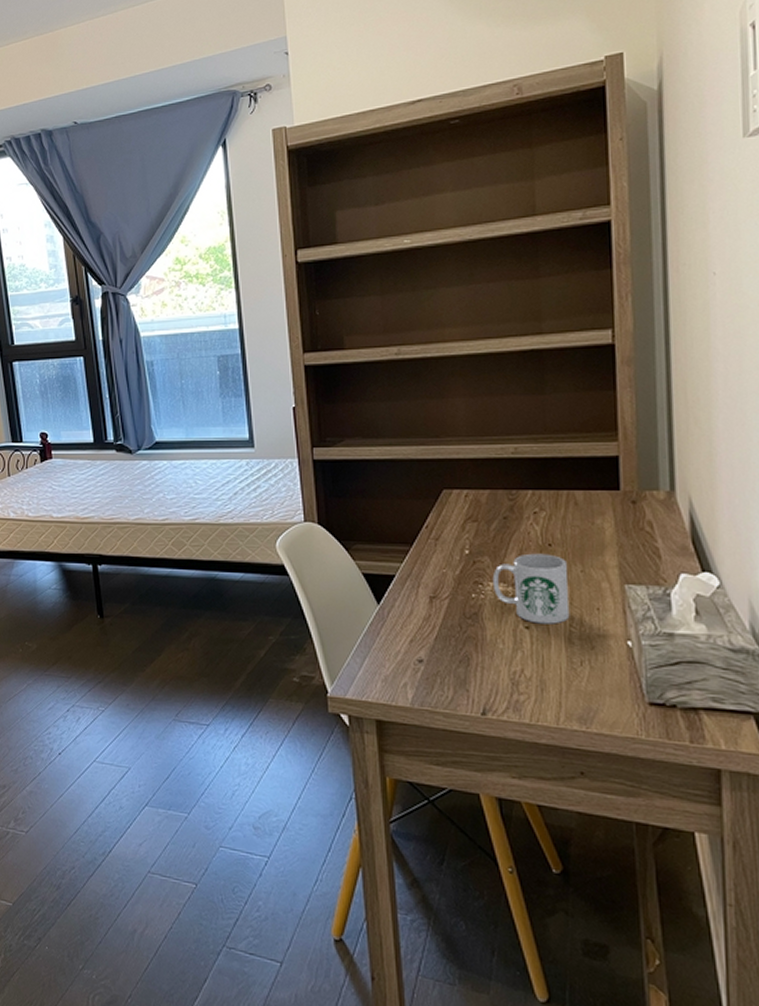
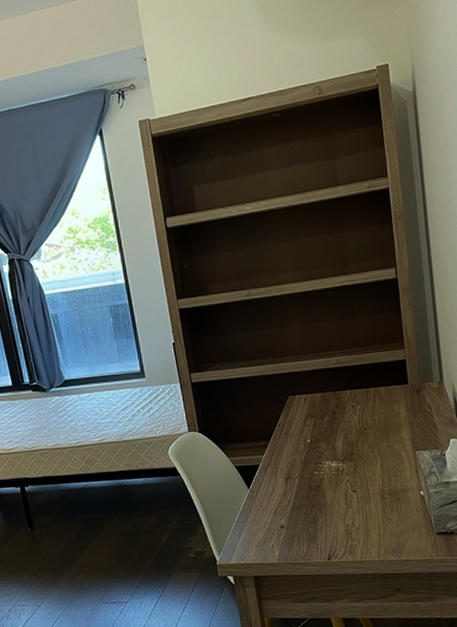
mug: present [492,553,570,624] -> none [327,435,382,488]

